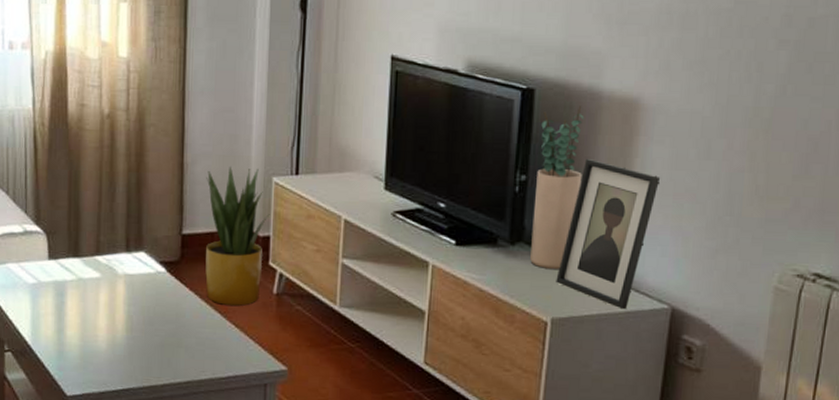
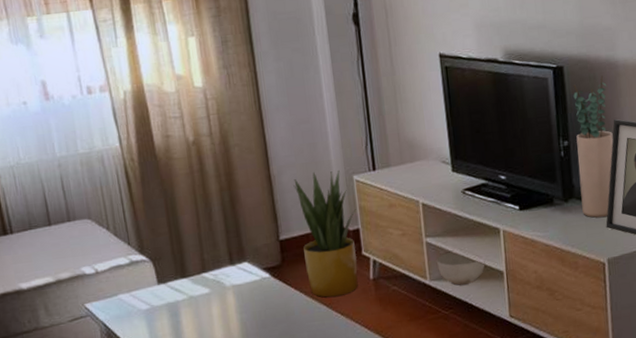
bowl: none [350,278,406,318] -> present [436,251,485,285]

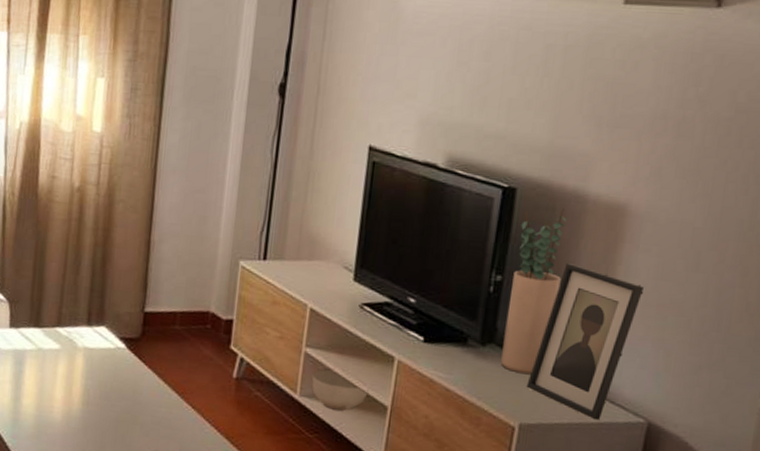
planter: present [293,171,358,298] -> none [164,247,235,388]

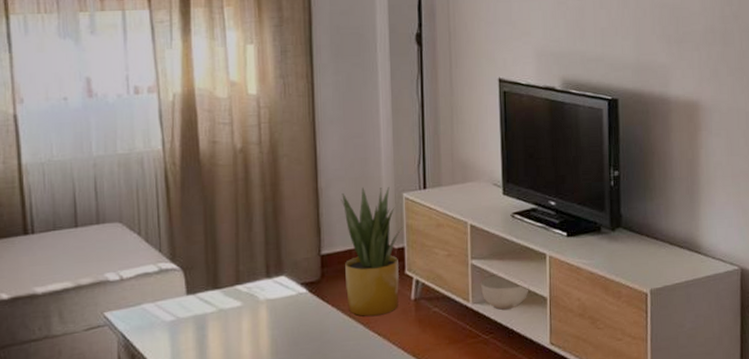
planter: none [164,247,235,388] -> present [341,187,403,317]
vase: present [501,208,567,374] -> none [626,110,662,248]
picture frame: present [526,262,644,421] -> none [650,152,721,275]

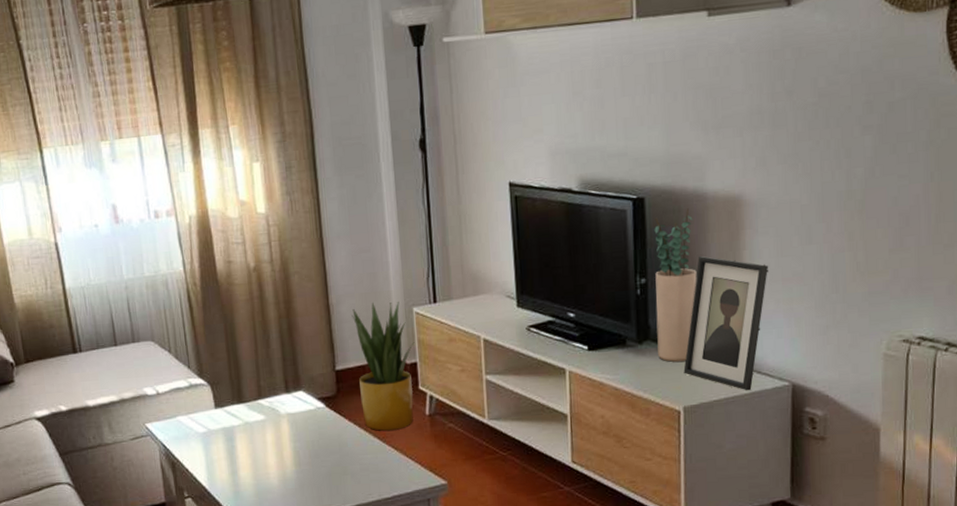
bowl: present [480,275,529,310] -> none [495,390,548,426]
vase: none [626,110,662,248] -> present [654,208,697,362]
picture frame: none [650,152,721,275] -> present [683,255,769,391]

